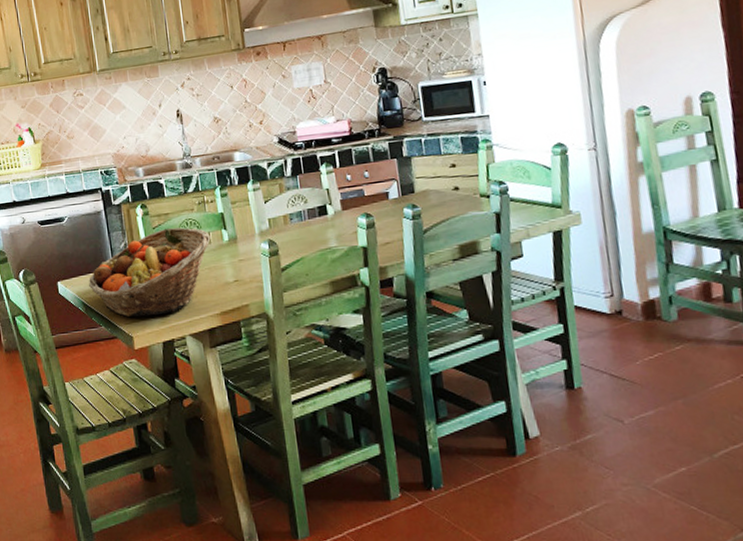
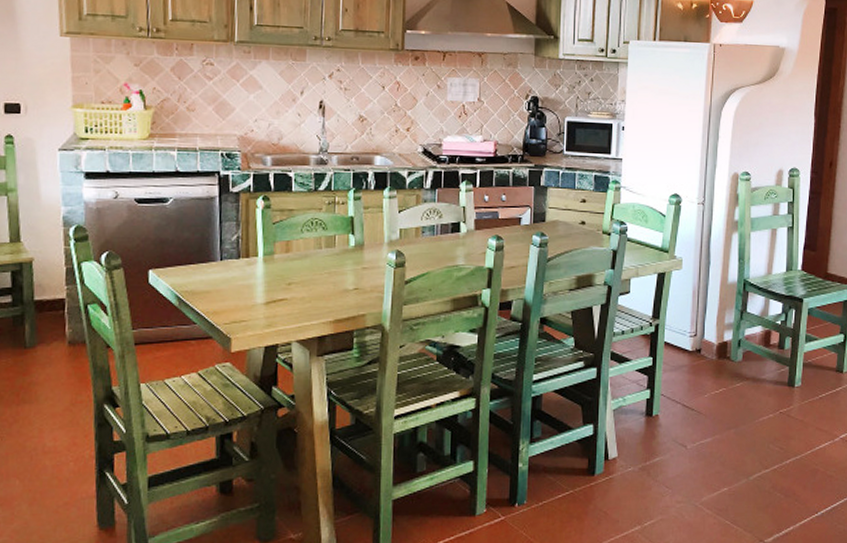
fruit basket: present [89,227,211,317] -> none [187,225,336,318]

